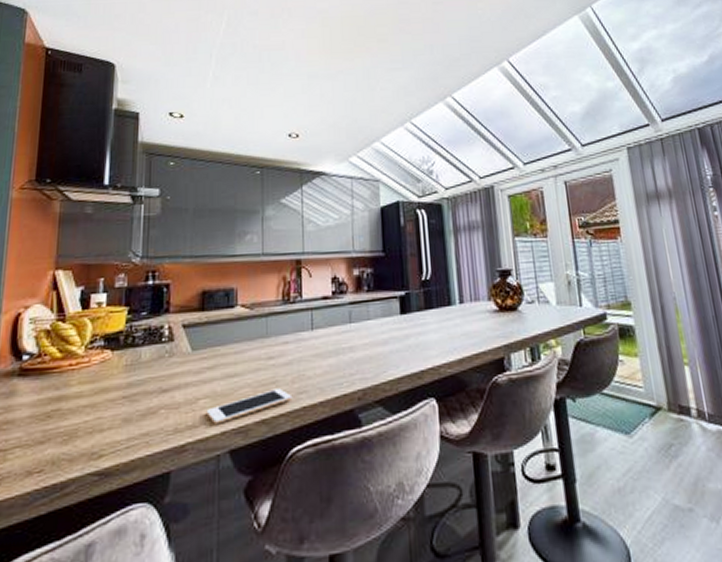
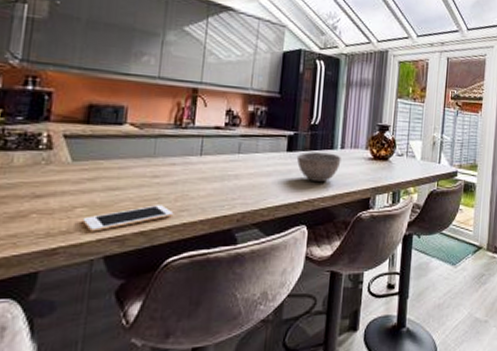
bowl: none [412,310,463,345] -> present [296,152,341,182]

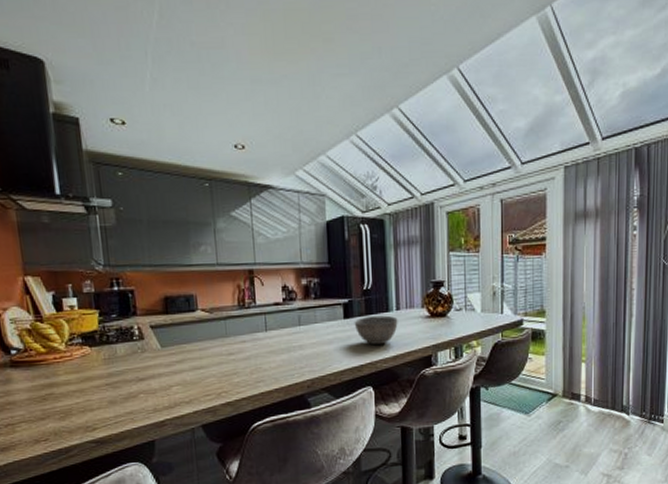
cell phone: present [82,205,174,232] -> none [179,378,252,406]

